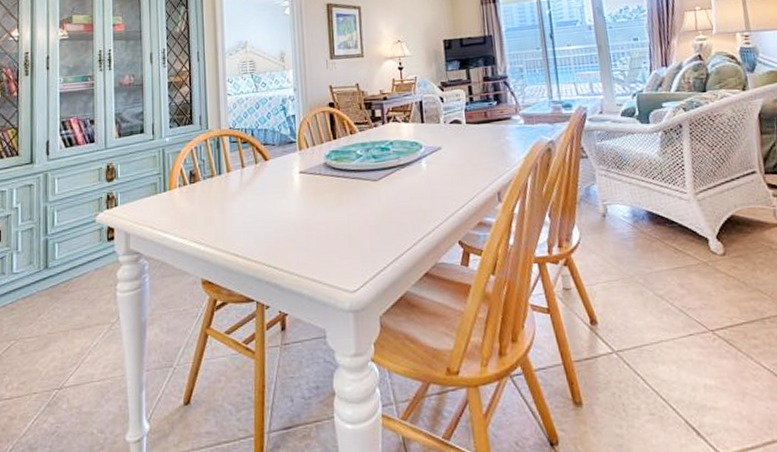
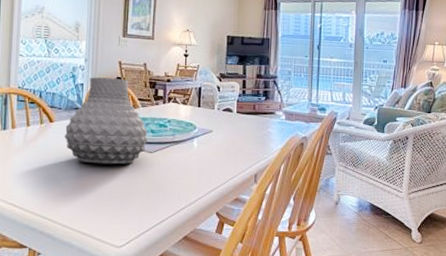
vase: none [281,104,370,200] -> present [65,77,148,164]

